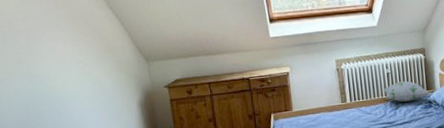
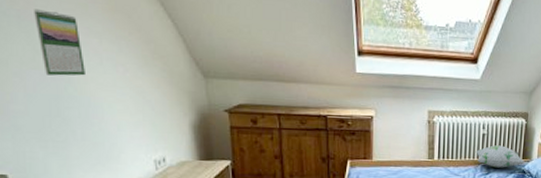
calendar: none [15,28,54,79] -> present [34,9,85,76]

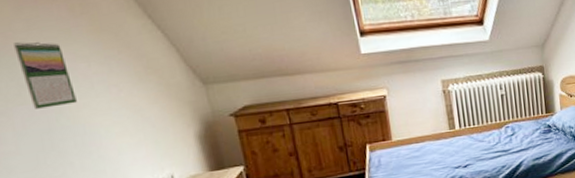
decorative pillow: present [475,145,526,168] -> none [496,103,550,128]

